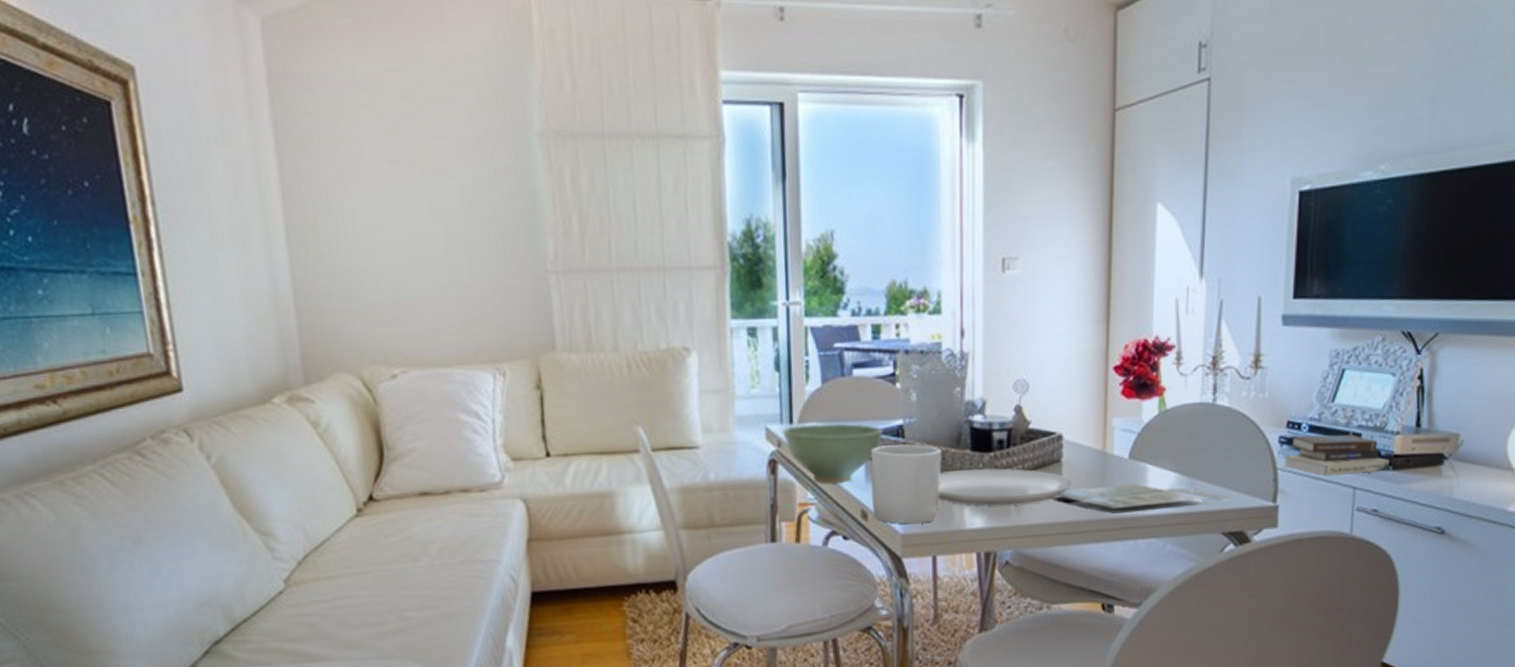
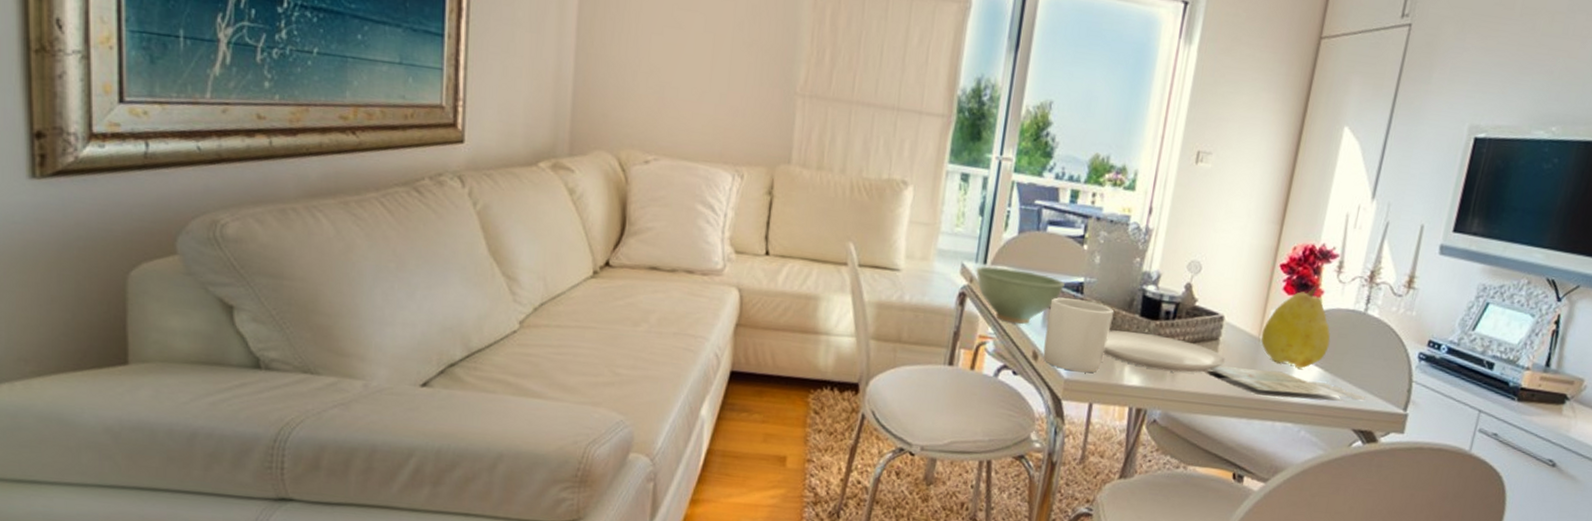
fruit: none [1106,385,1182,476] -> present [1261,287,1331,368]
books: present [1282,434,1390,477] -> none [1417,354,1517,402]

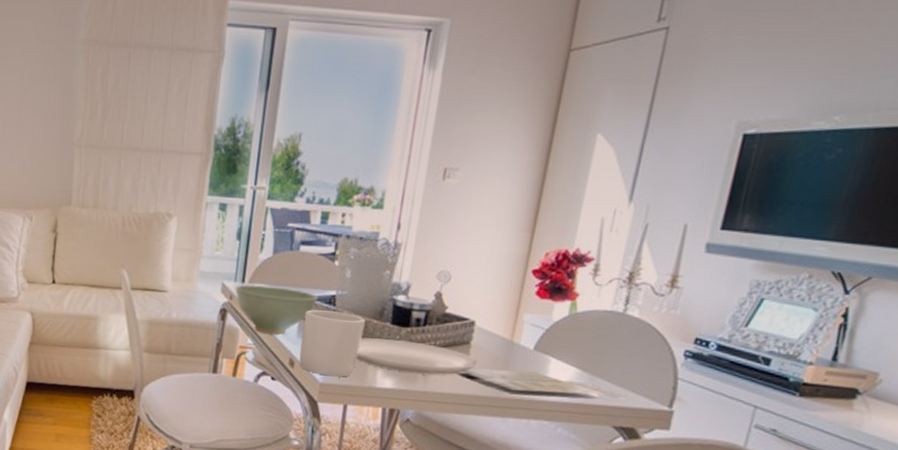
fruit: present [1261,287,1331,368] -> none [513,290,587,368]

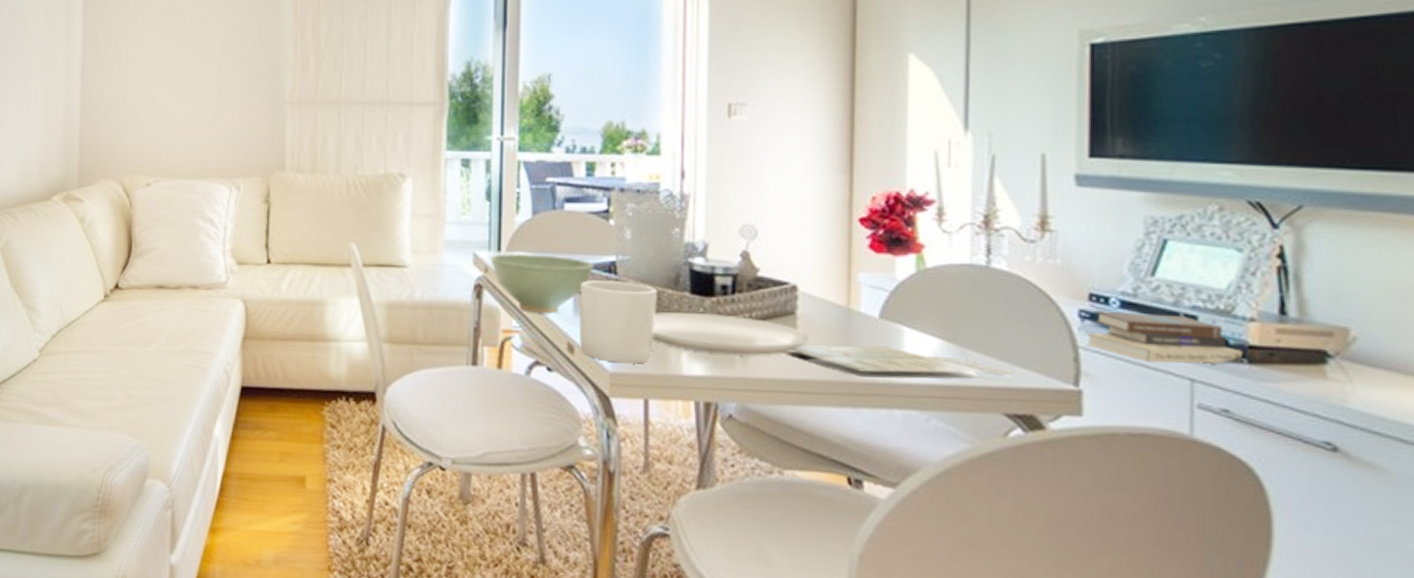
books: none [683,351,798,397] -> present [1085,310,1244,365]

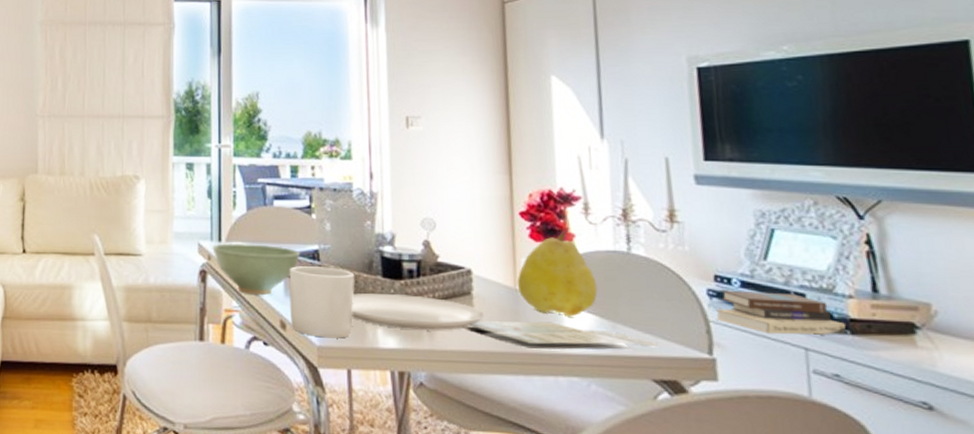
fruit: none [850,241,947,340] -> present [517,231,598,316]

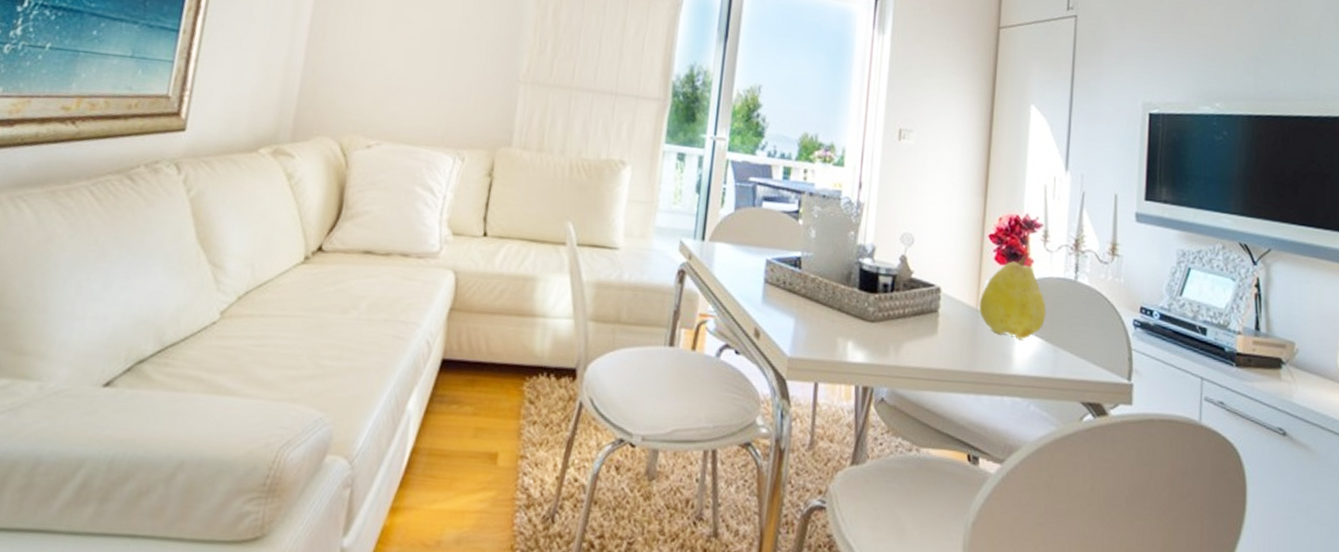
bowl: present [212,242,301,296] -> none [694,243,784,301]
mug: present [289,266,355,339] -> none [765,272,833,350]
plate: present [351,293,485,330] -> none [825,304,947,347]
magazine: present [462,321,657,350] -> none [925,339,1089,373]
books: present [715,290,847,336] -> none [1136,321,1234,367]

